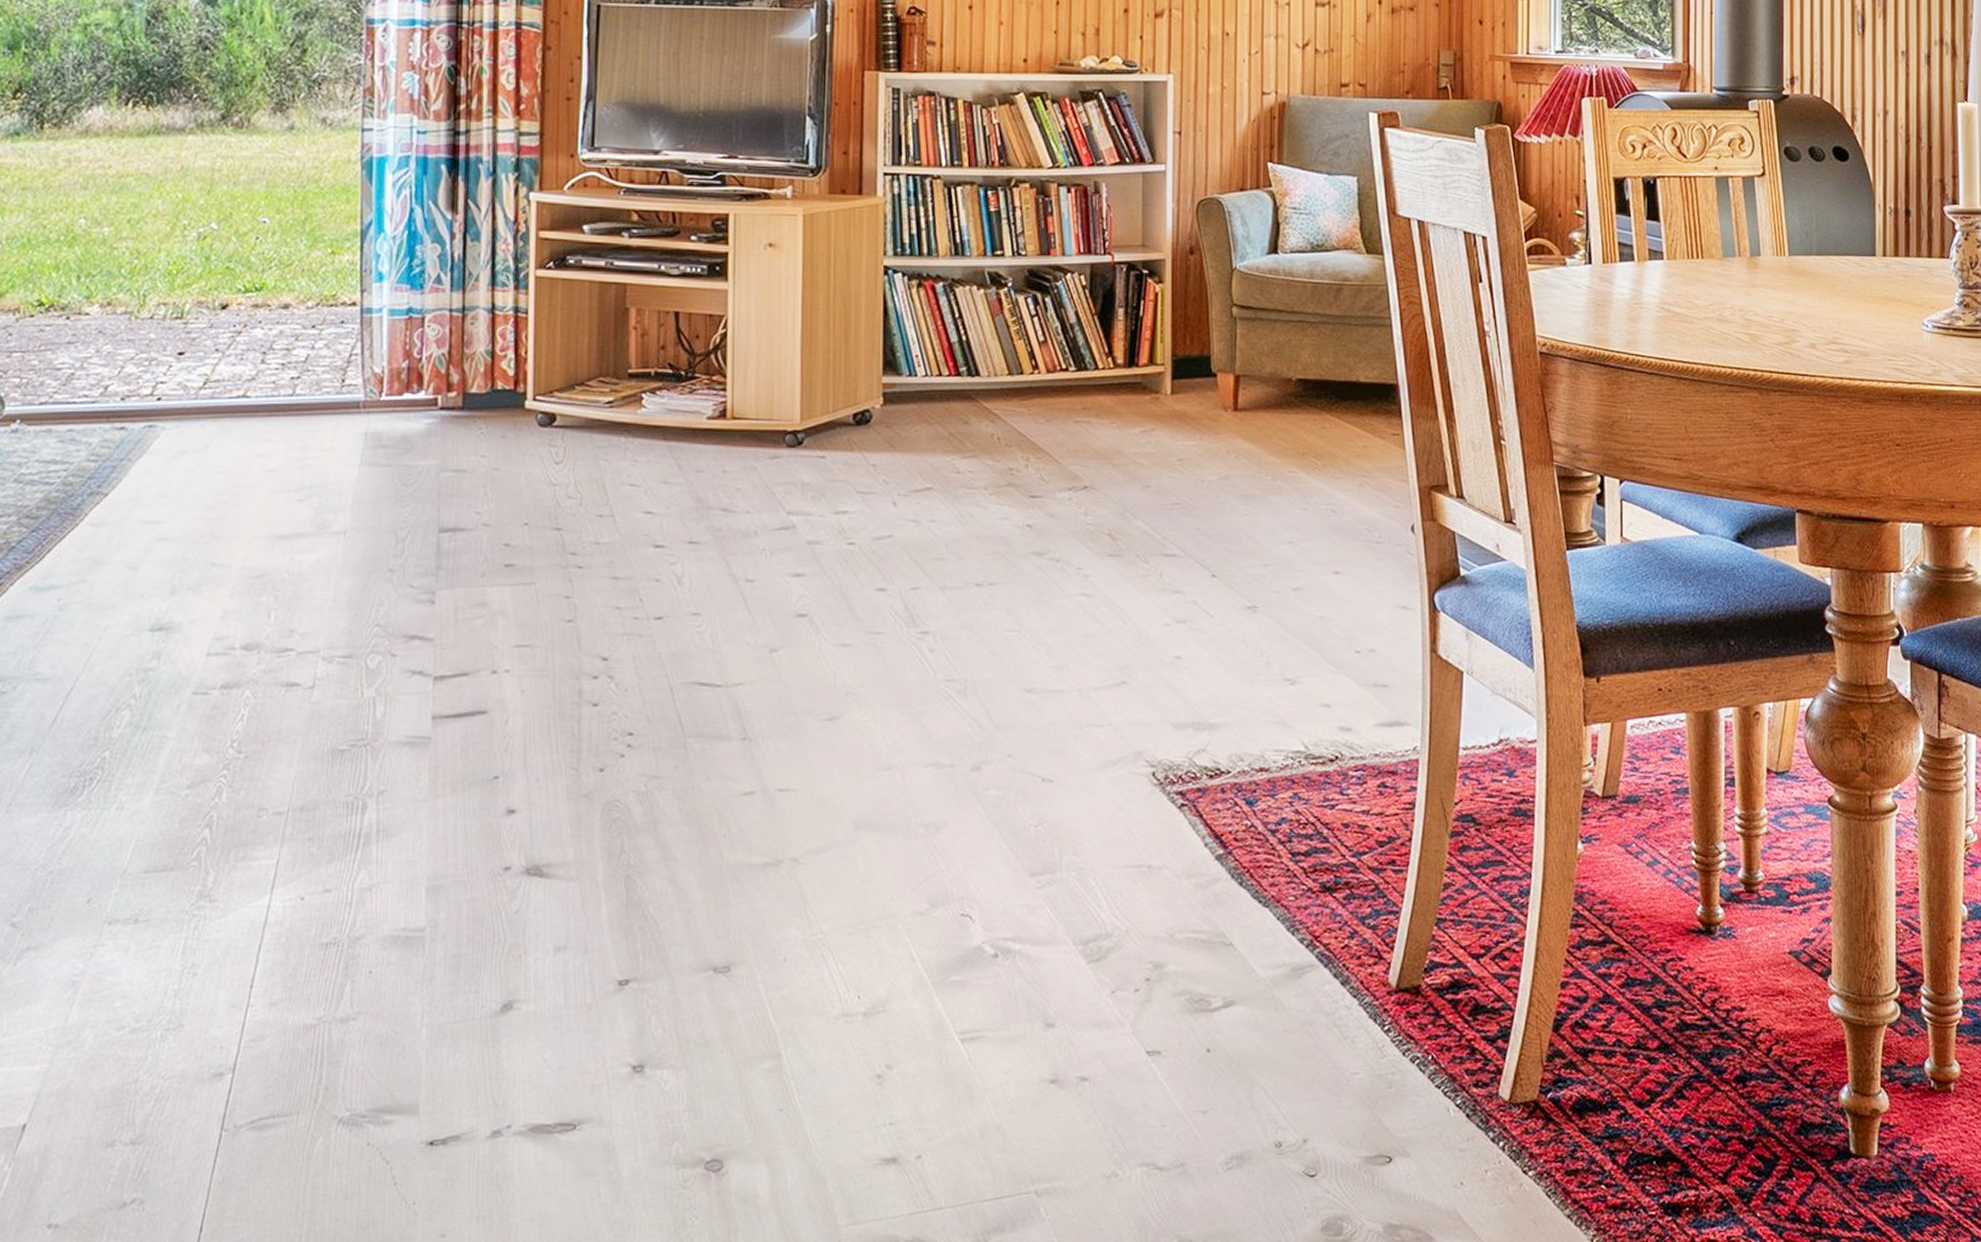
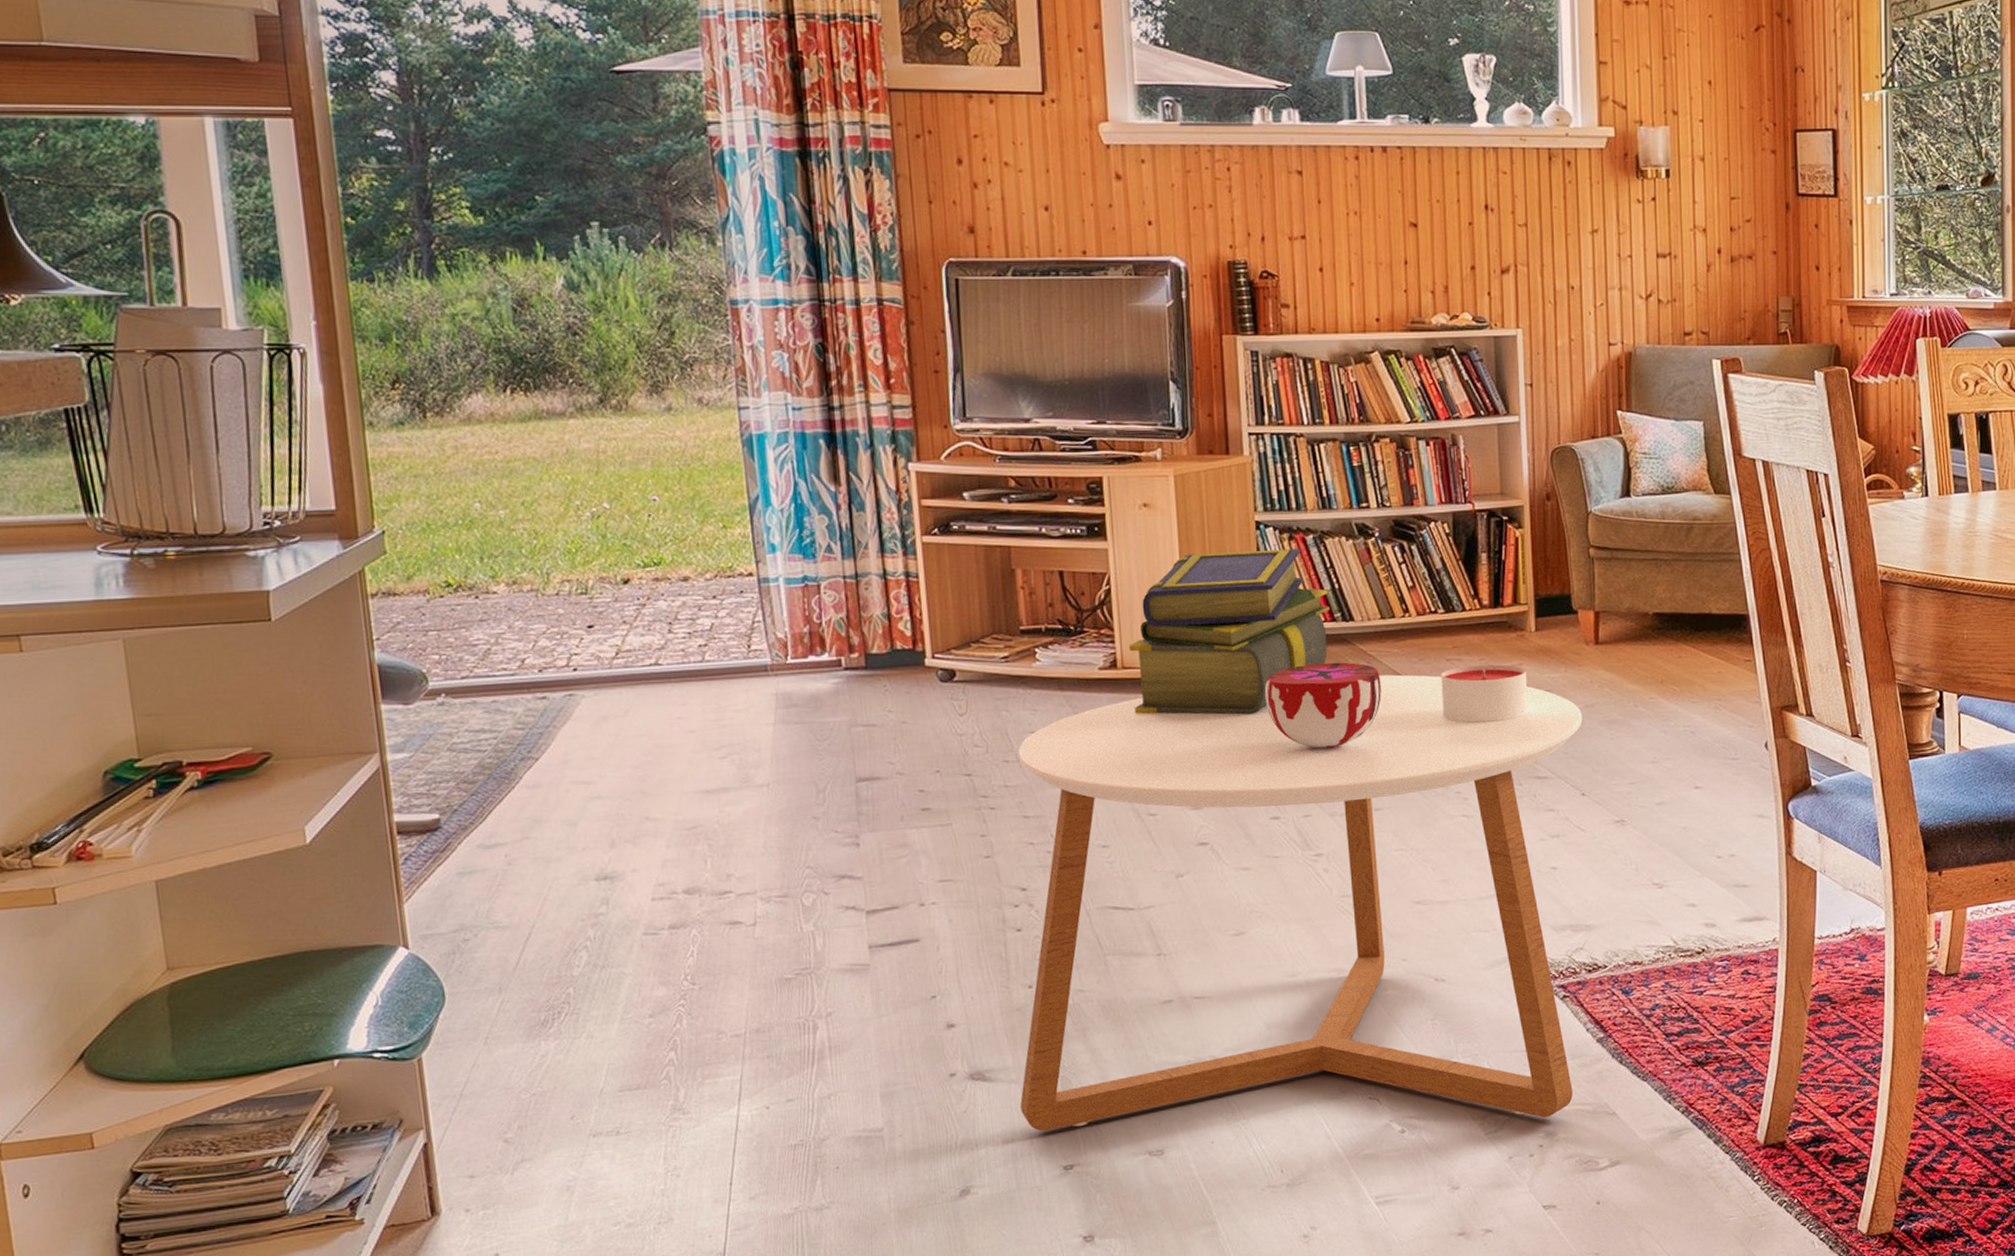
coffee table: none [578,436,1216,946] -> present [1019,674,1582,1132]
stack of books: none [740,296,955,474] -> present [1128,548,1329,715]
decorative bowl: none [879,420,1004,514] -> present [1264,662,1382,749]
candle: none [1067,429,1160,493] -> present [1441,664,1528,723]

